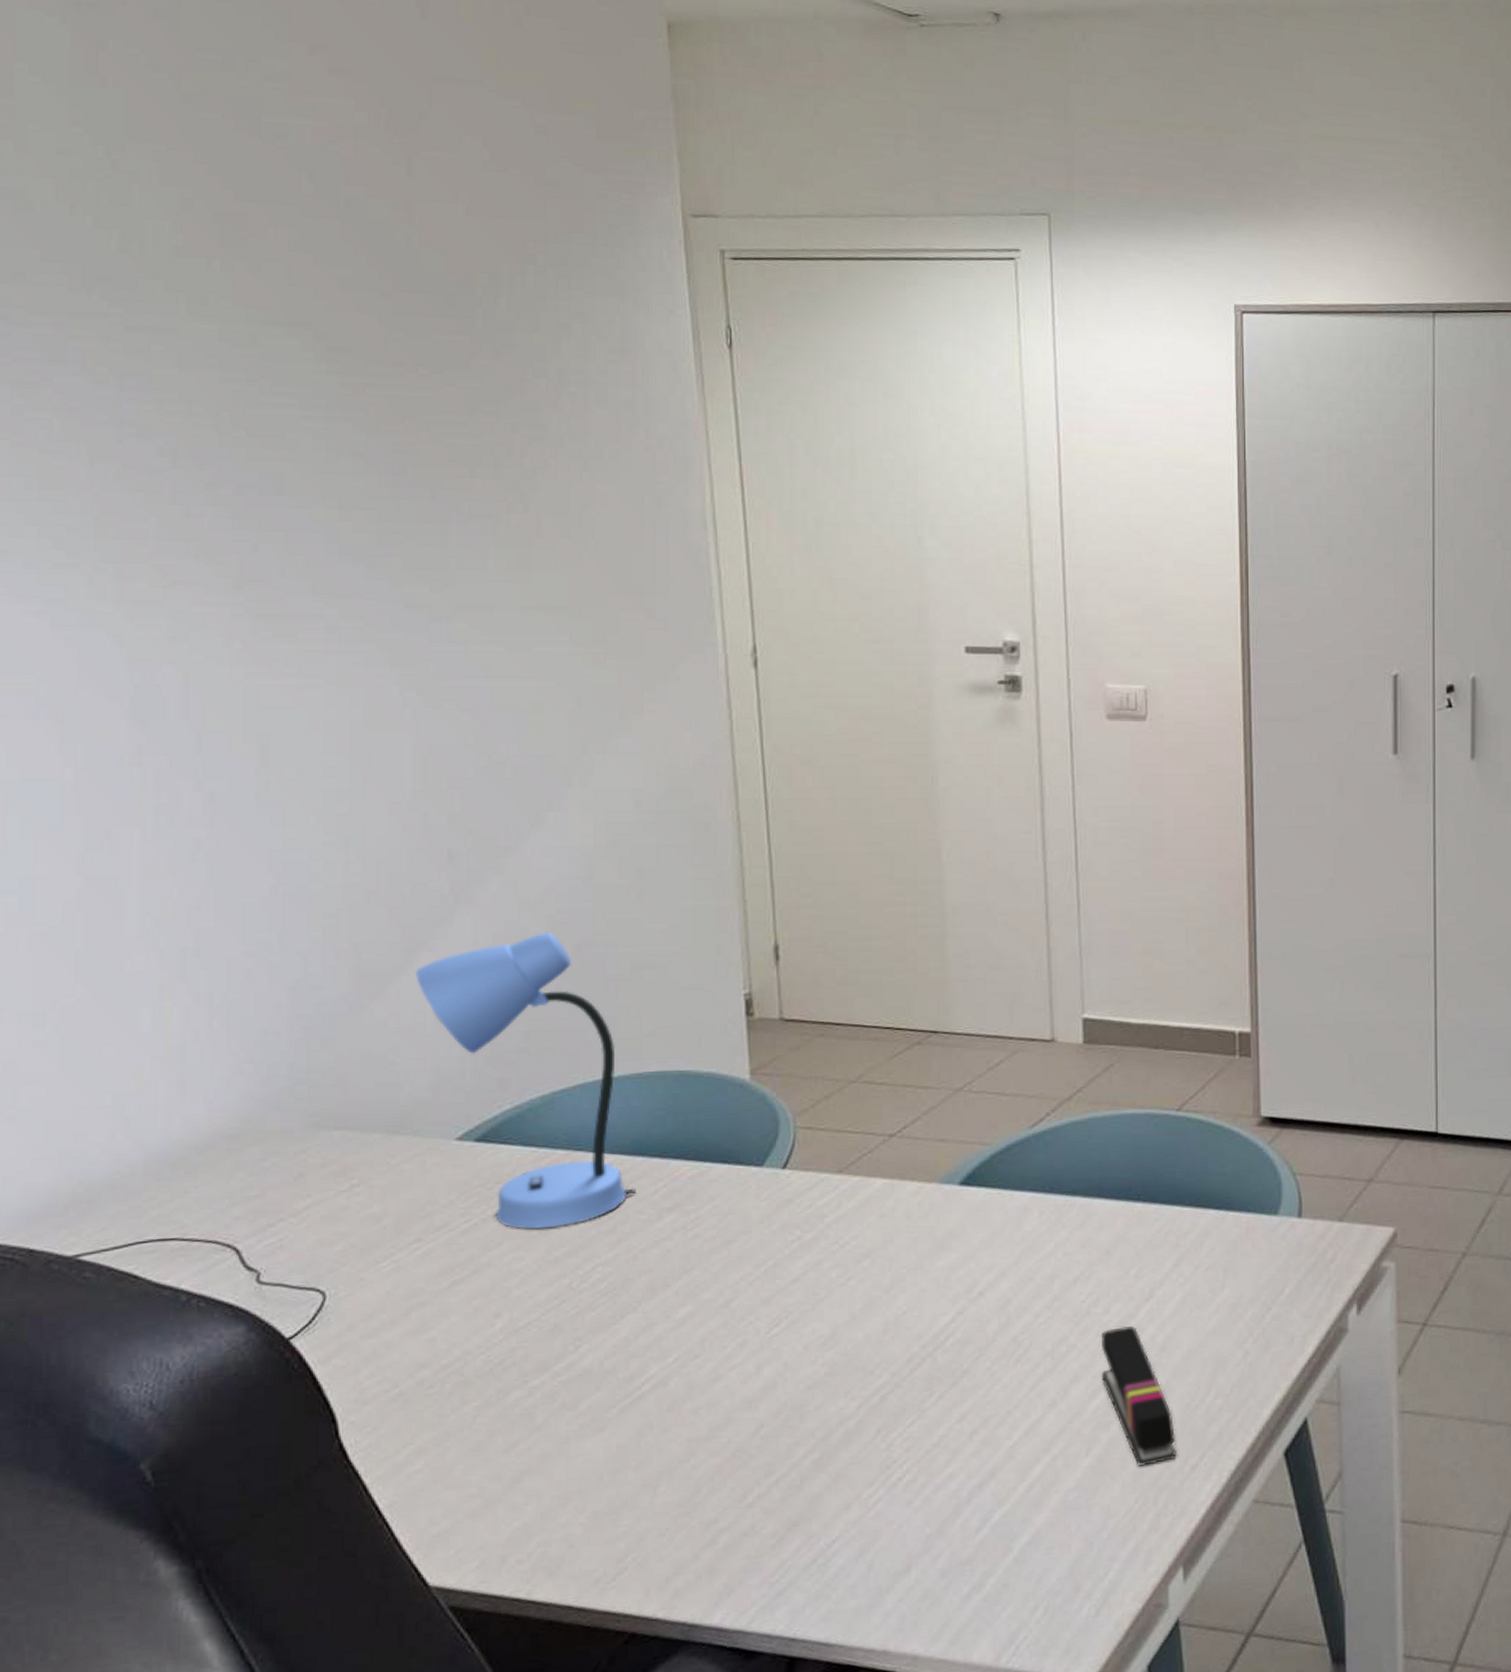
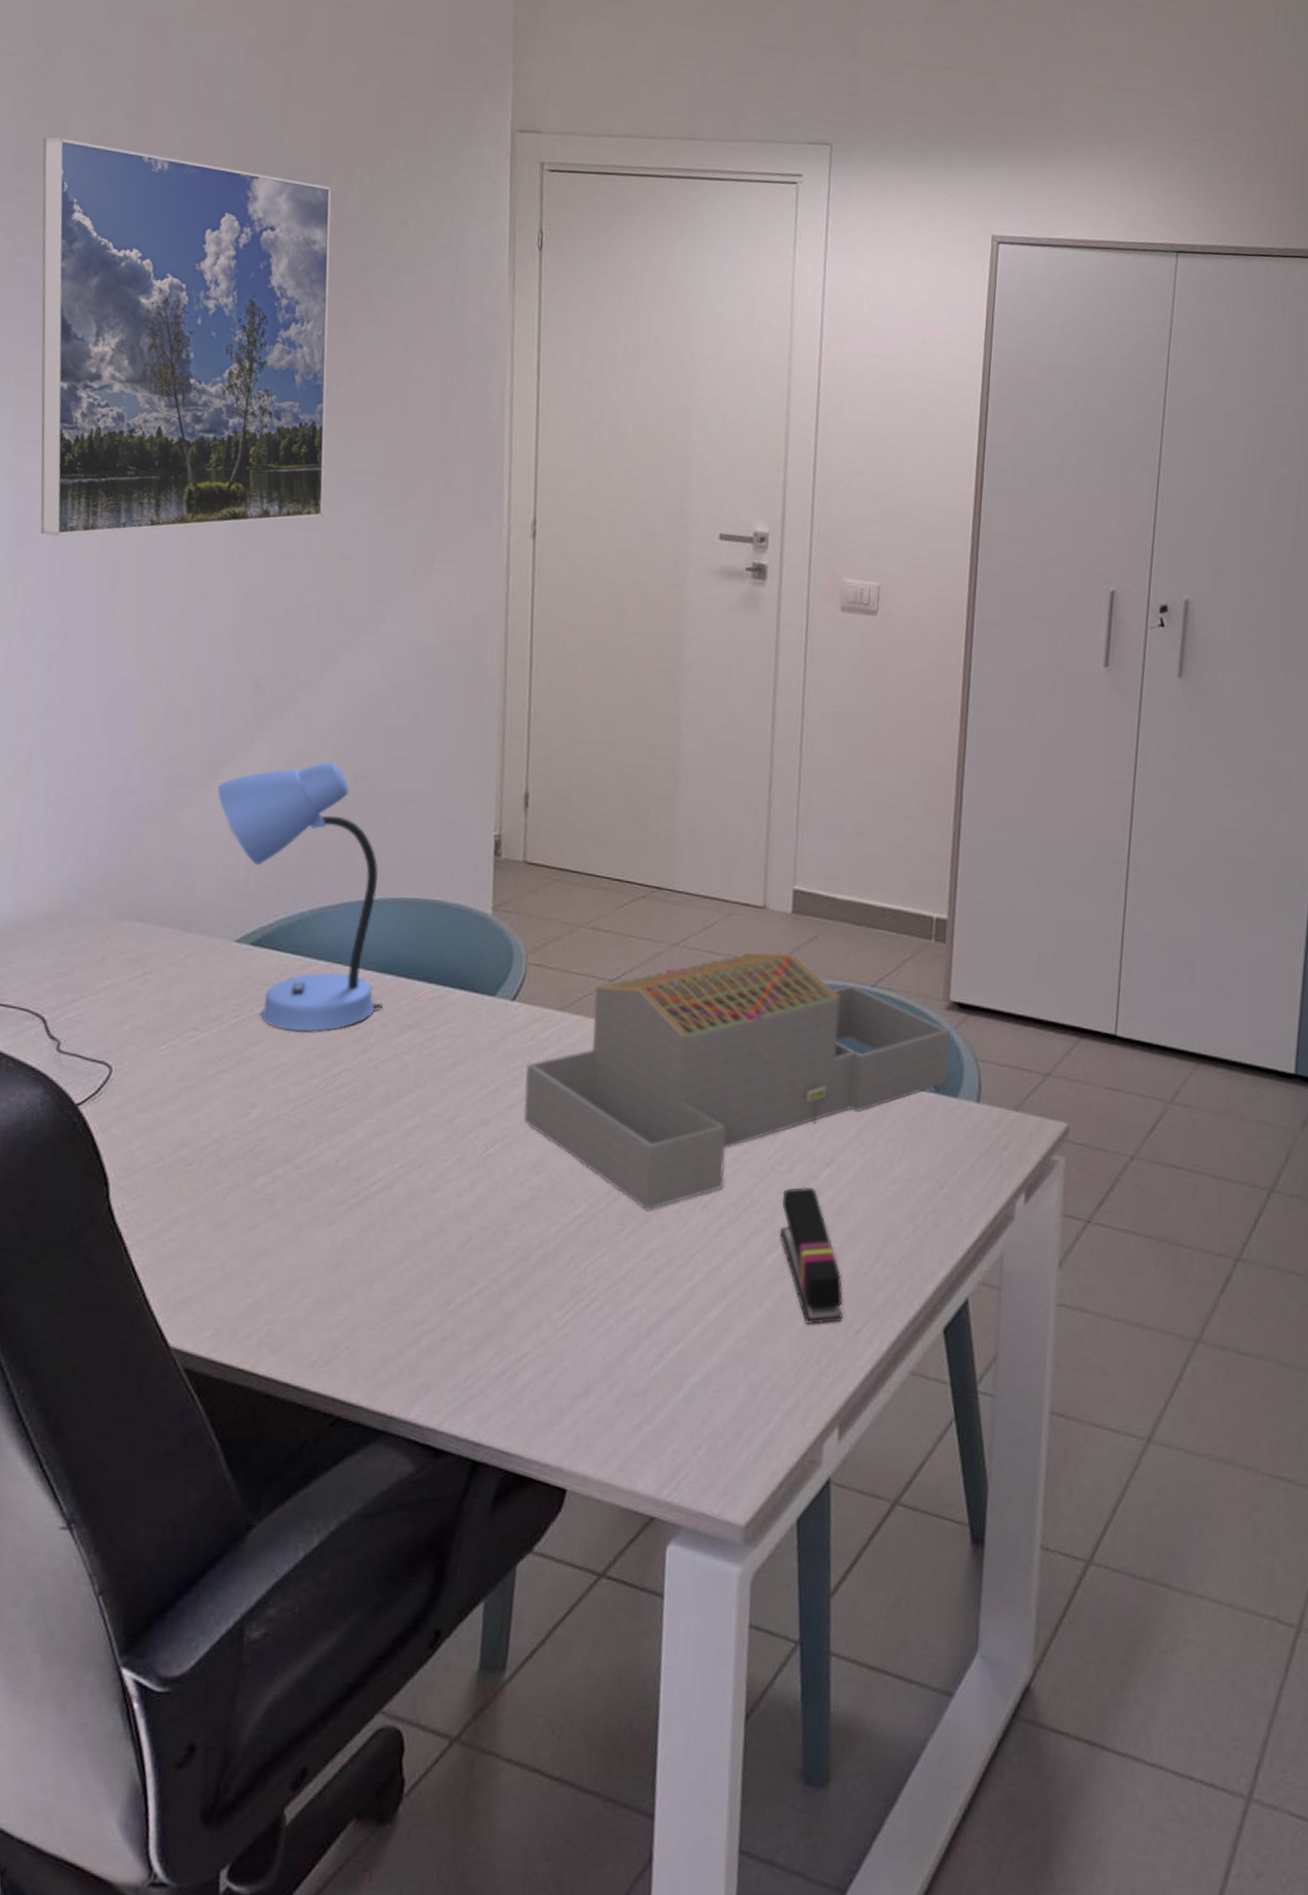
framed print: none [114,248,508,708] -> present [40,137,332,536]
architectural model: none [806,1085,1266,1372] -> present [523,952,952,1210]

